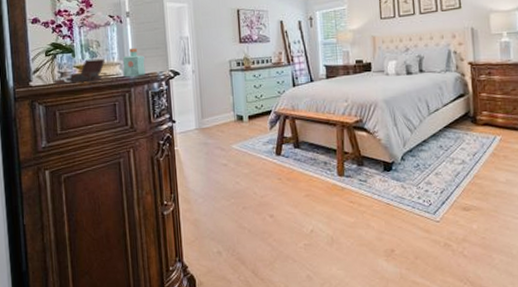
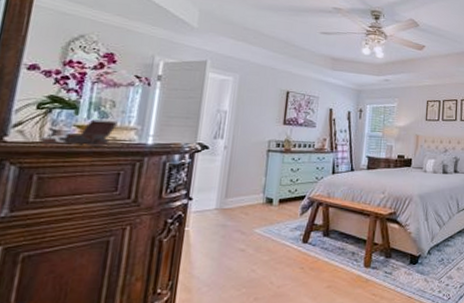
perfume: present [122,47,146,78] -> none [138,113,170,146]

